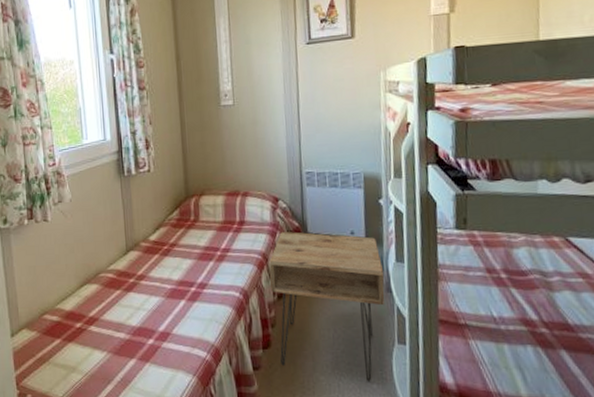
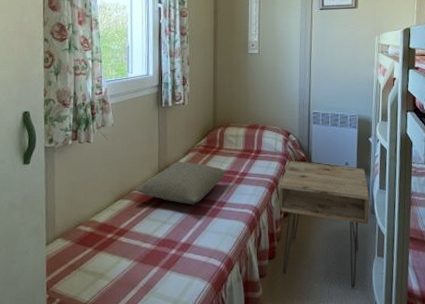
pillow: none [102,238,206,288] -> present [135,161,227,205]

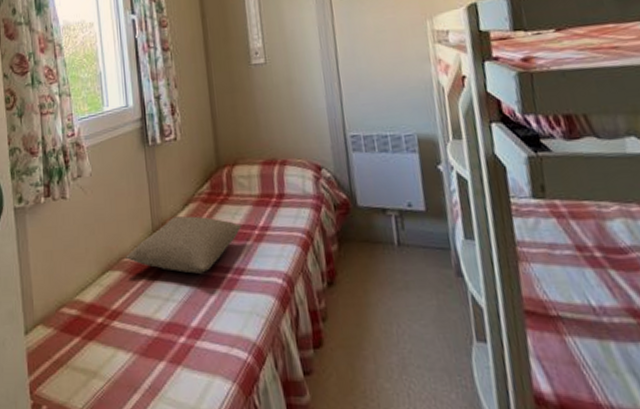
nightstand: present [279,160,369,288] -> none [315,204,456,390]

